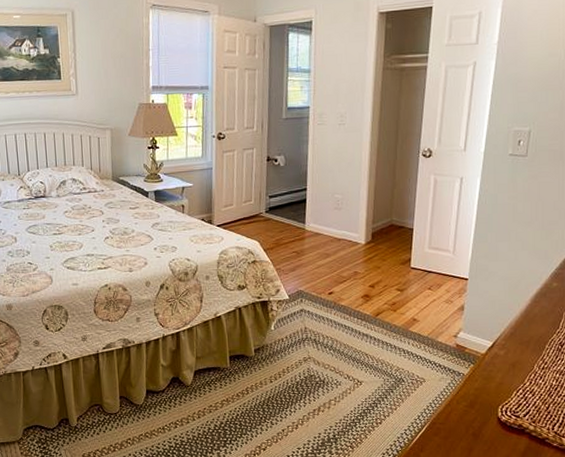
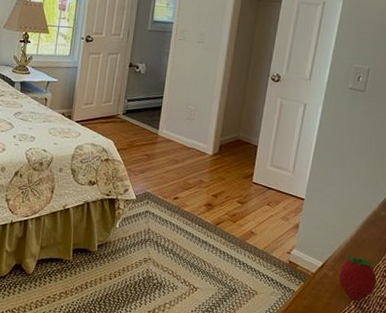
fruit: none [510,332,552,379] -> present [338,256,377,302]

